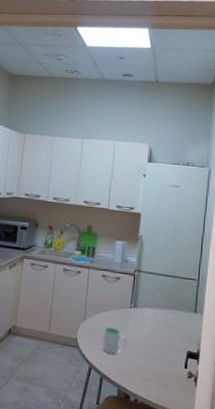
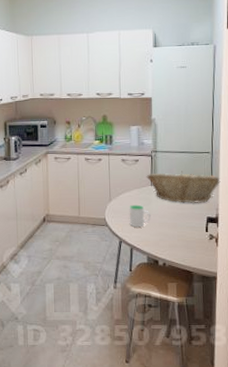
fruit basket: none [126,293,205,335] -> present [146,171,221,203]

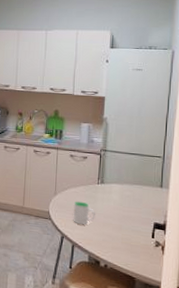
fruit basket: present [146,171,221,203] -> none [93,171,171,208]

